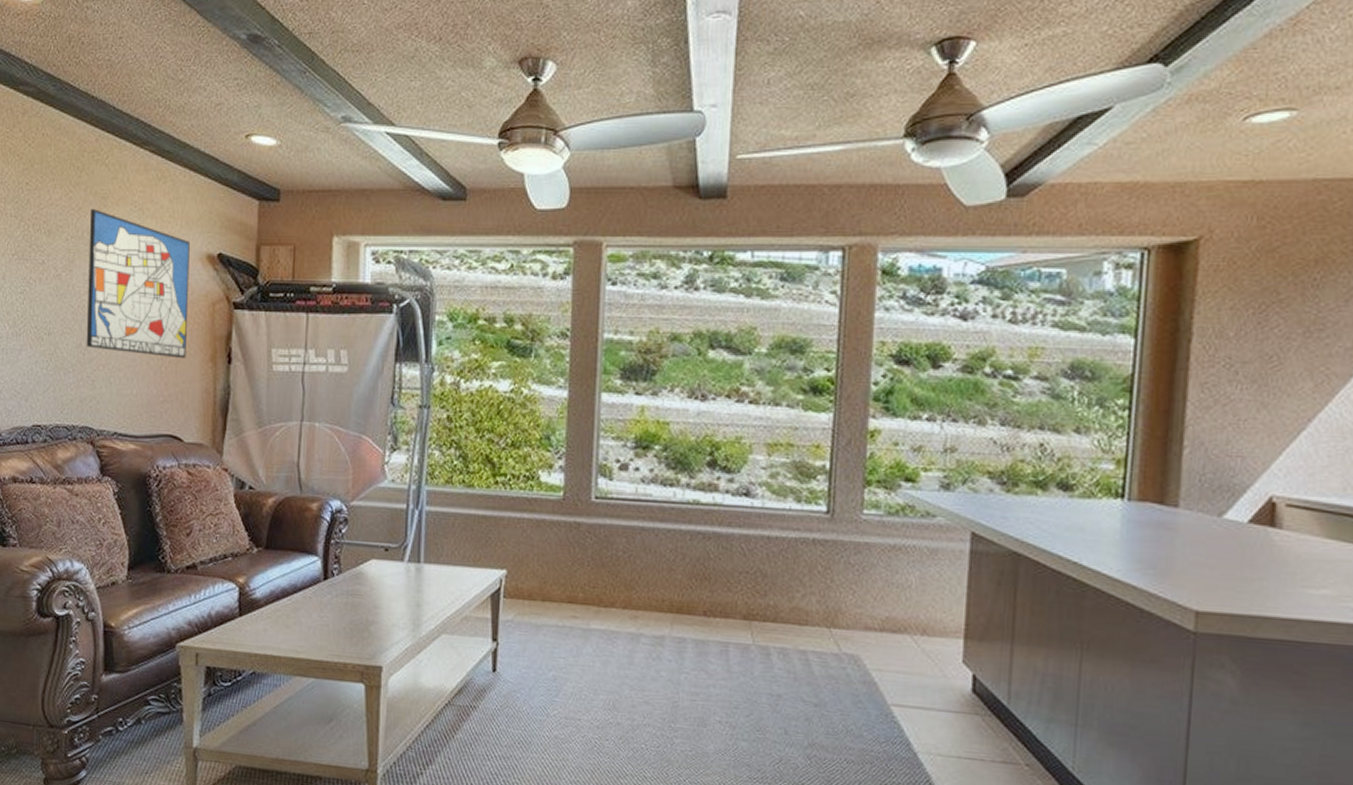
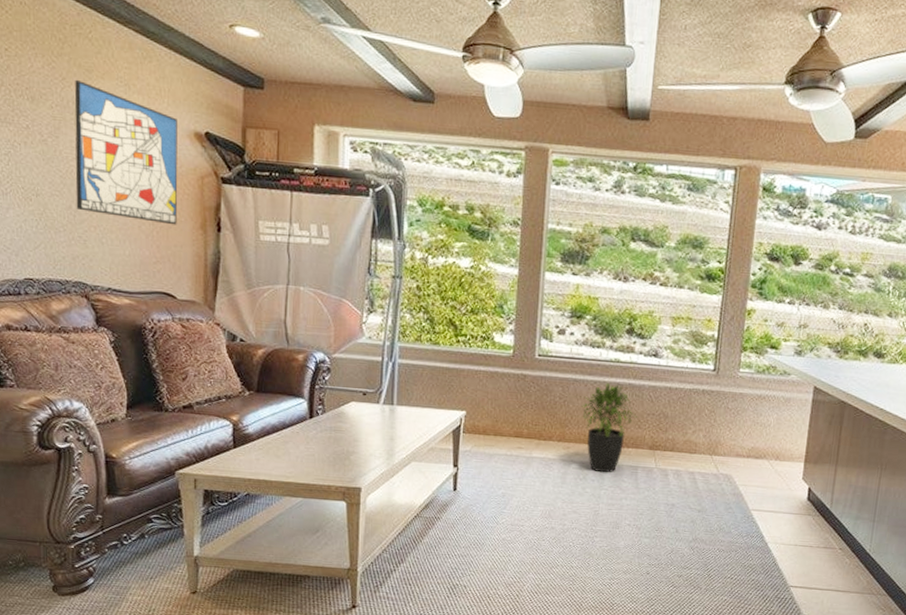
potted plant: none [650,532,725,651] -> present [580,383,637,473]

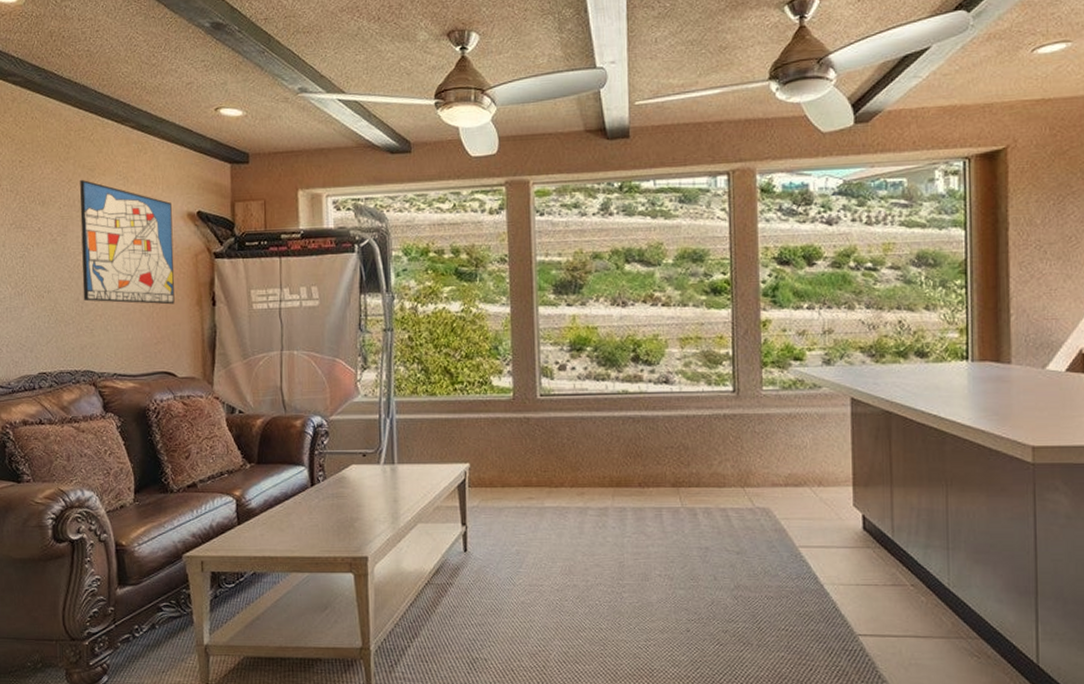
potted plant: present [580,383,637,473] -> none [591,418,654,518]

